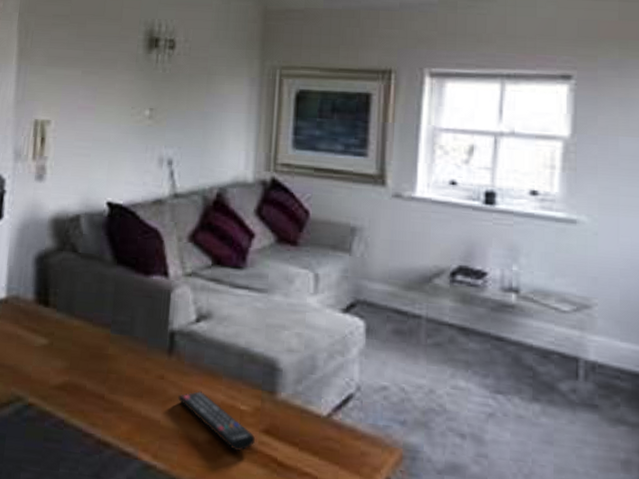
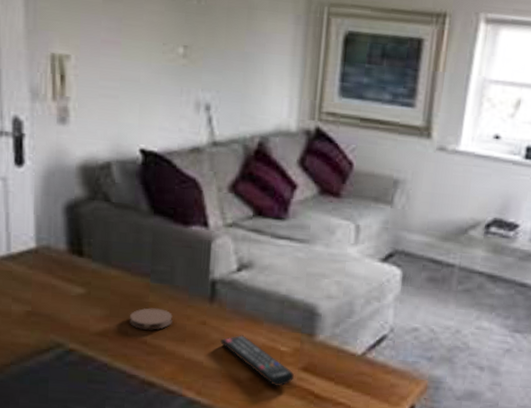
coaster: none [89,360,131,384] -> present [130,308,173,330]

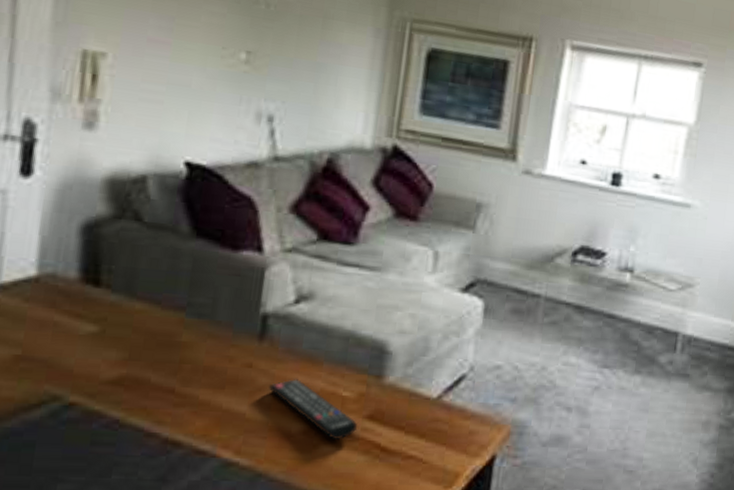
coaster: present [130,308,173,330] -> none [154,348,211,376]

